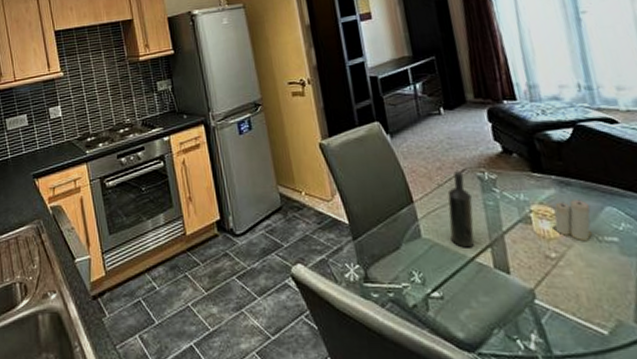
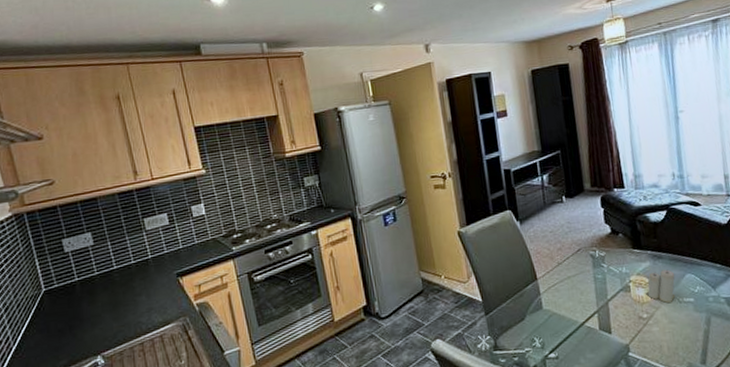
wine bottle: present [447,171,475,248] -> none [565,250,585,316]

